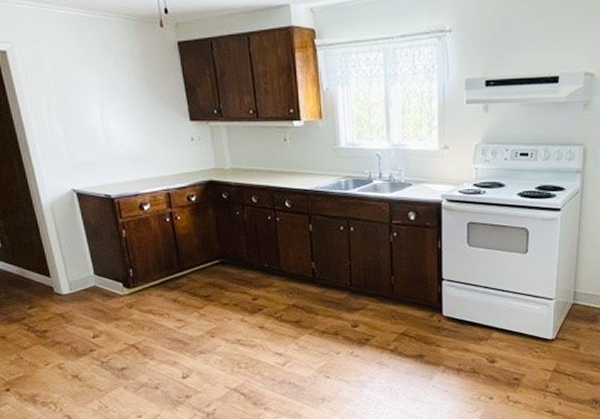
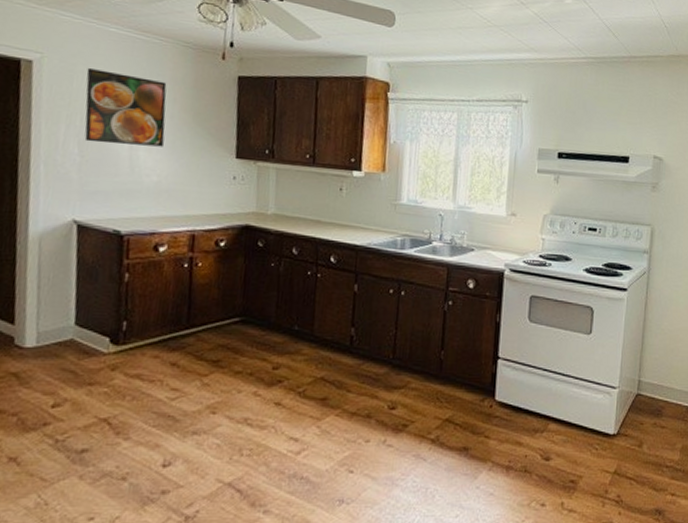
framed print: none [51,51,128,120] -> present [84,67,167,147]

